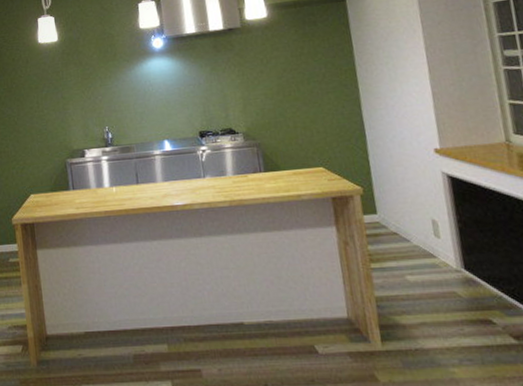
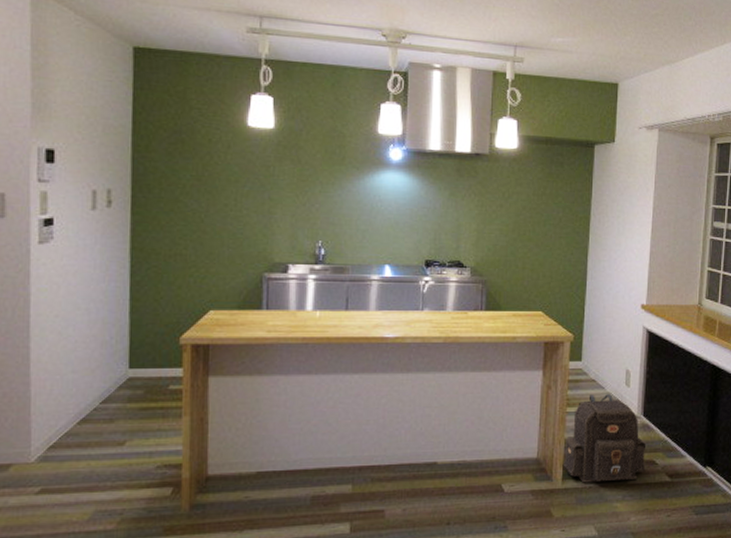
backpack: none [376,247,482,345] -> present [562,394,647,483]

